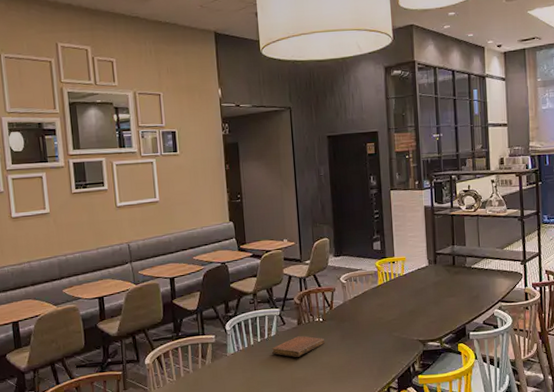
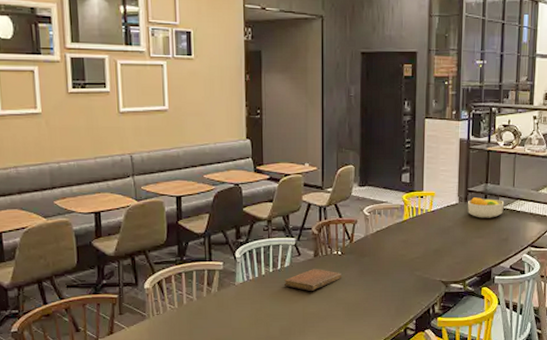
fruit bowl: none [437,259,472,278] -> present [468,197,505,218]

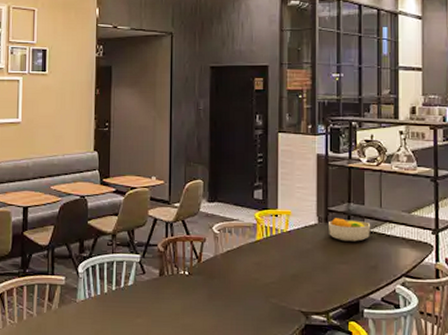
notebook: present [283,269,343,291] -> none [126,289,190,313]

